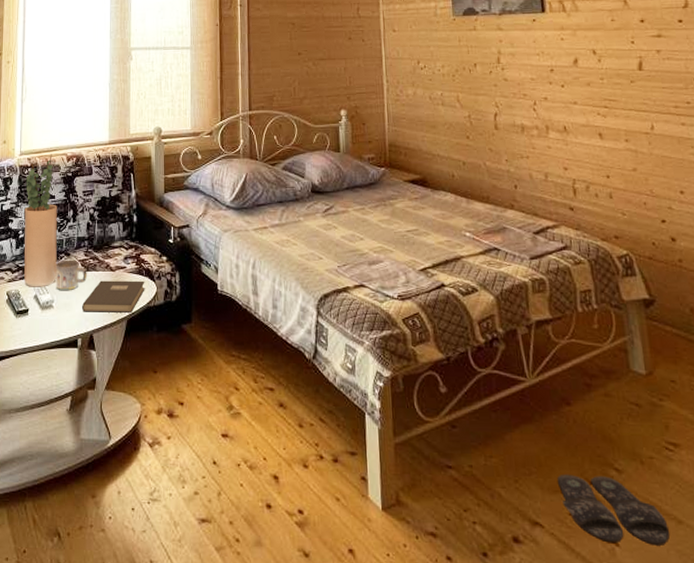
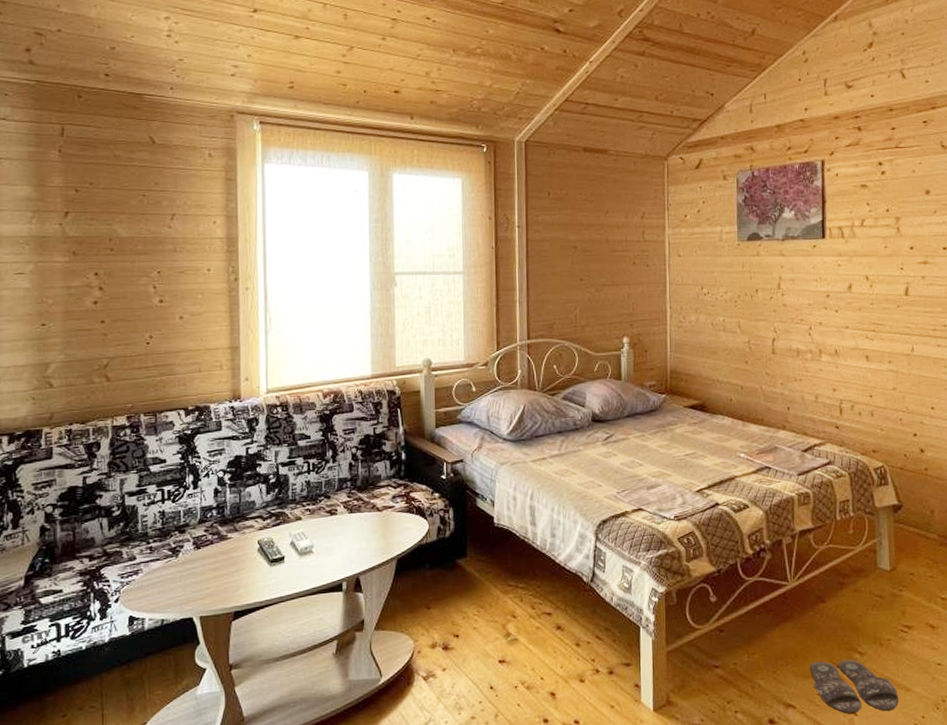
vase: present [24,154,57,287] -> none [275,390,316,534]
mug: present [55,260,87,290] -> none [314,502,351,534]
book: present [81,280,145,313] -> none [345,519,416,555]

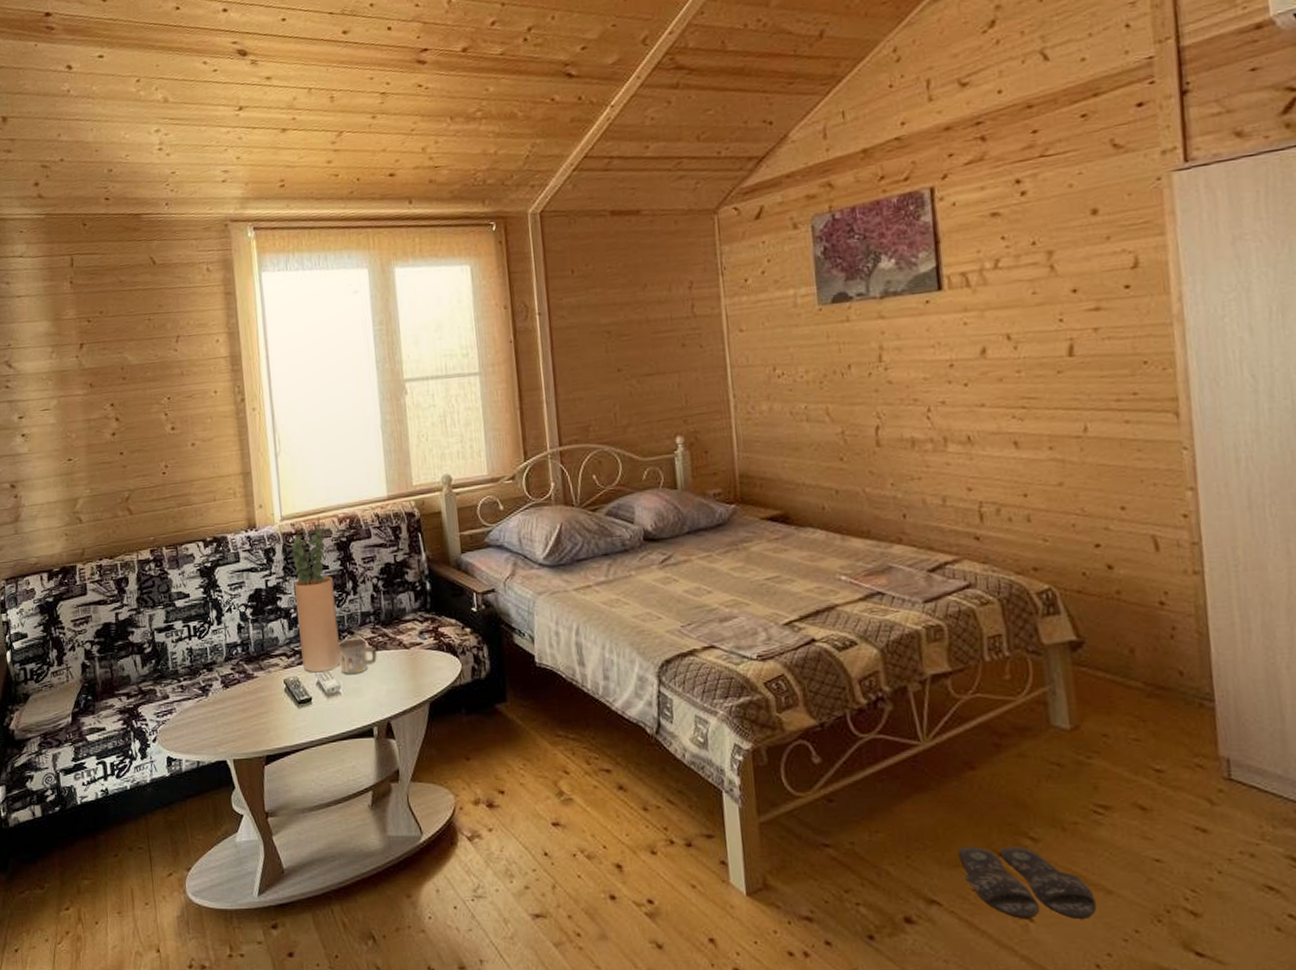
vase: none [275,390,316,534] -> present [291,516,341,673]
mug: none [314,502,351,534] -> present [338,638,377,674]

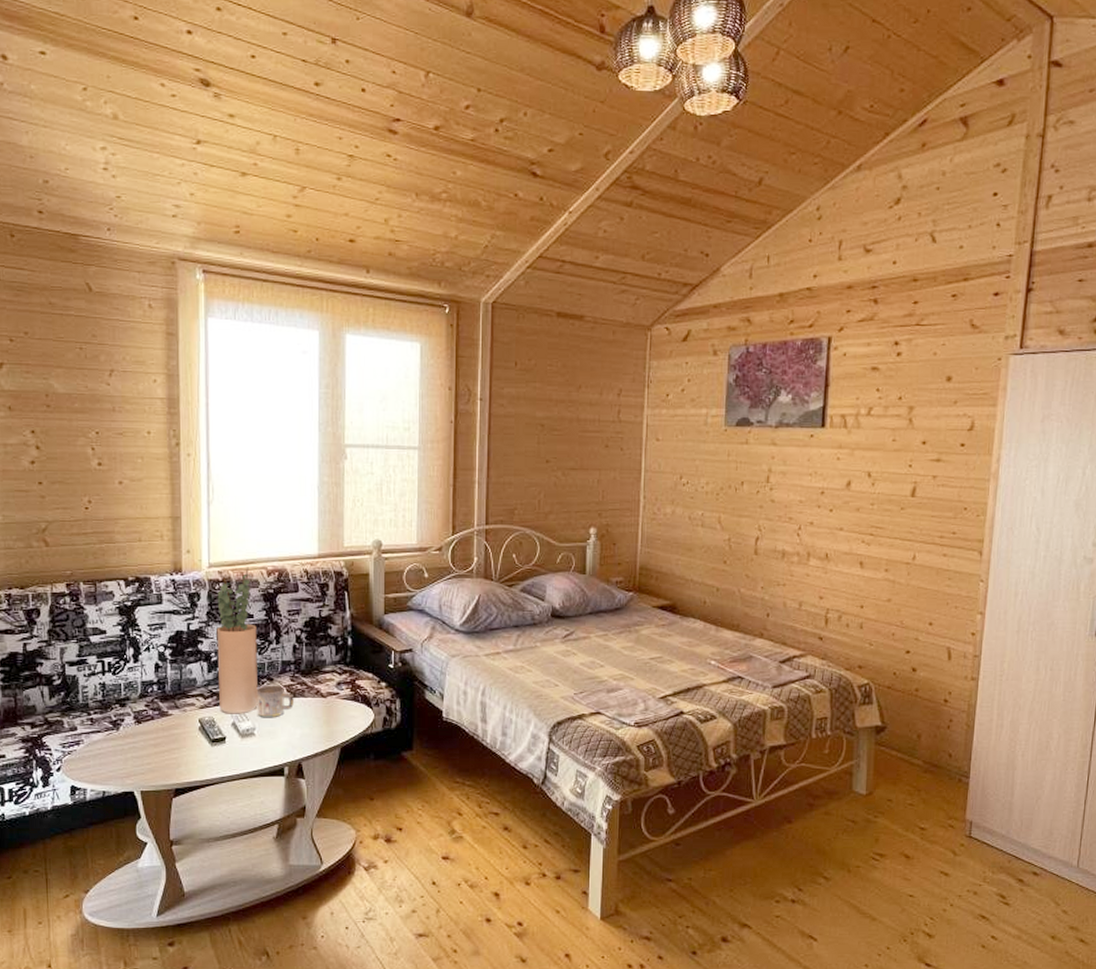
slippers: present [959,846,1096,919] -> none [770,882,863,939]

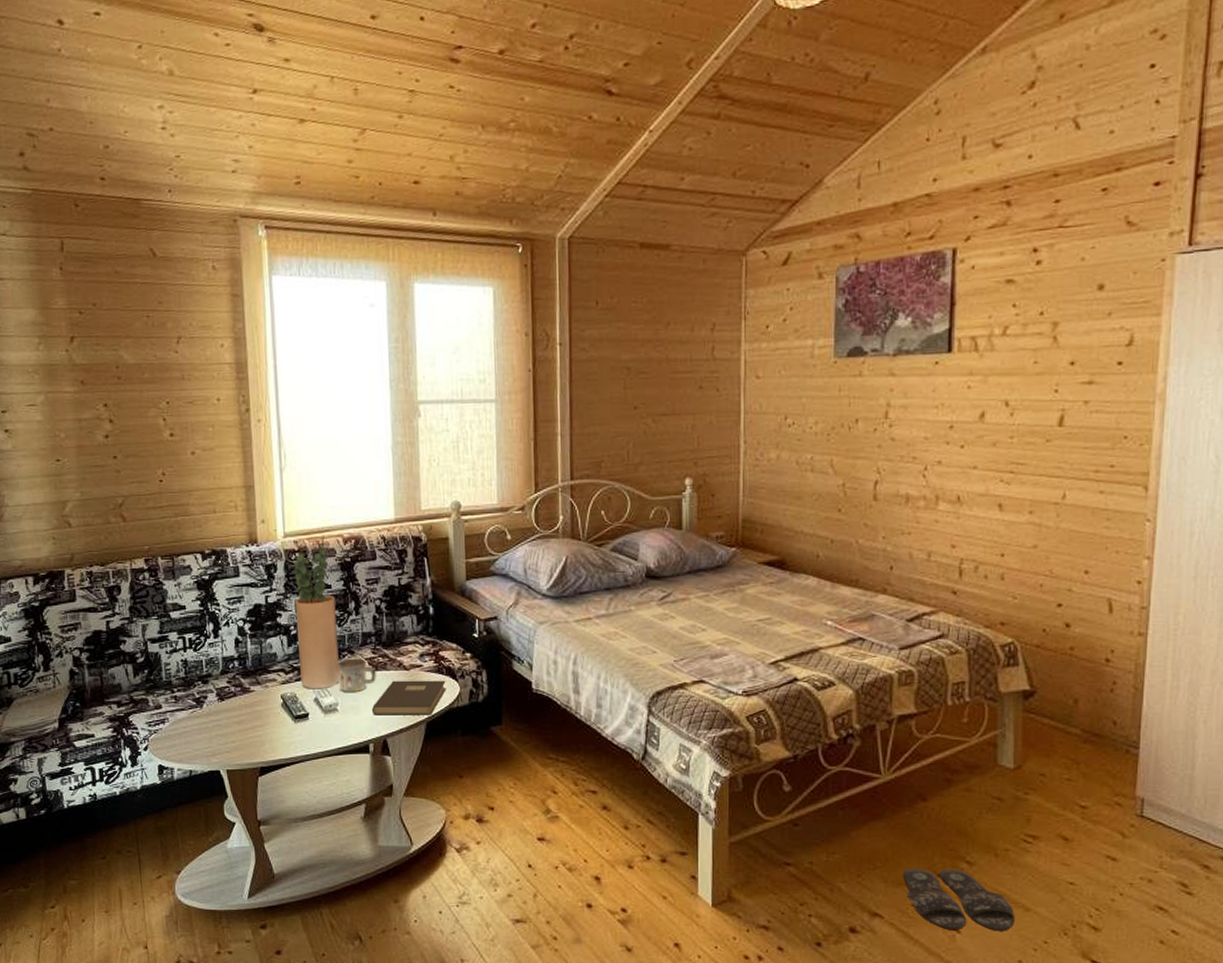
book: none [288,707,361,740] -> present [371,680,446,716]
slippers: none [770,882,863,939] -> present [904,867,1014,931]

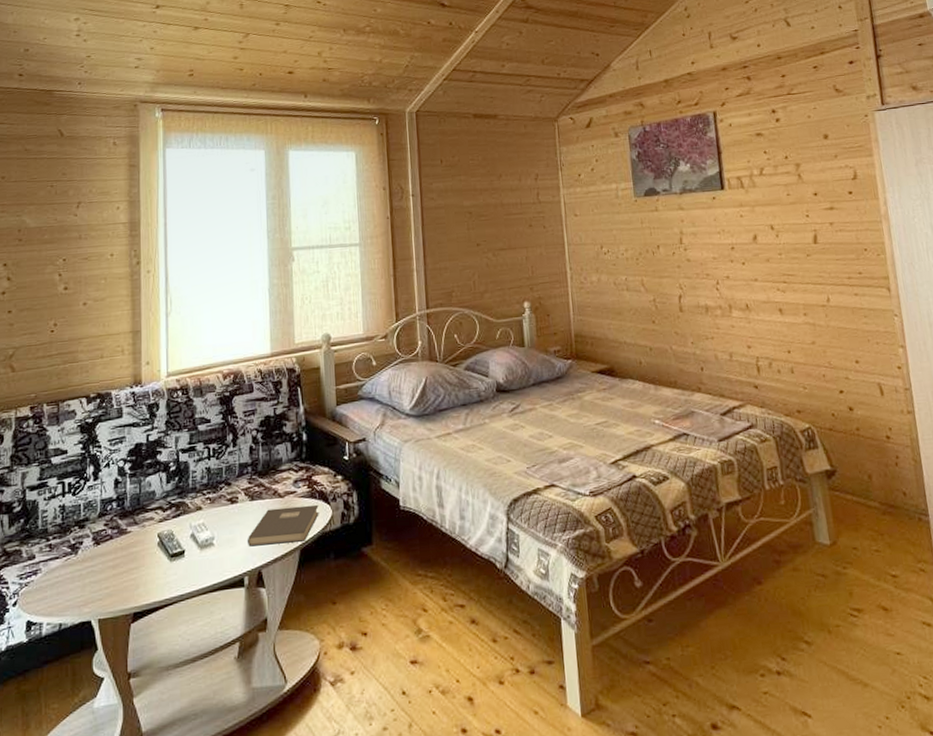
vase: present [294,535,340,689] -> none [175,372,217,526]
mug: present [338,658,376,692] -> none [215,489,252,525]
slippers: present [904,867,1014,931] -> none [752,650,857,716]

